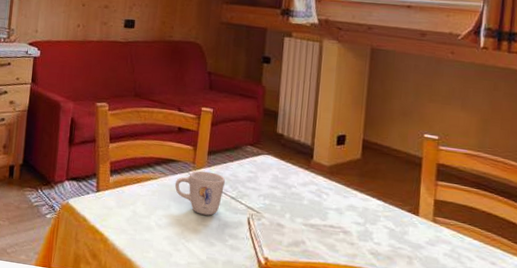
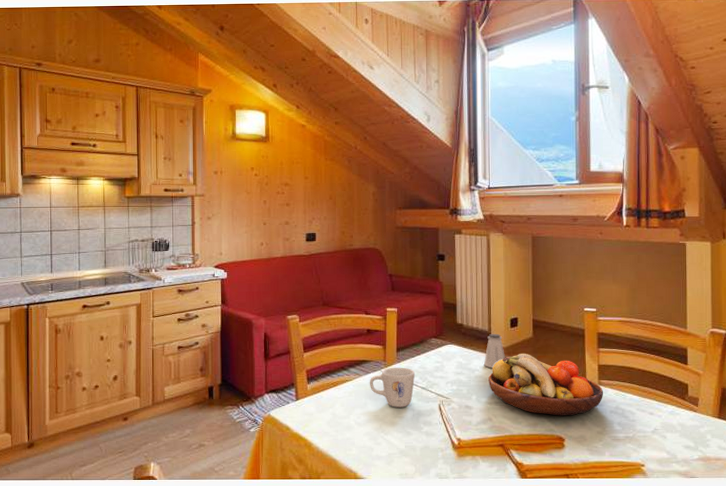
saltshaker: none [302,148,328,187] -> present [483,333,505,369]
fruit bowl: none [305,174,439,252] -> present [489,353,604,416]

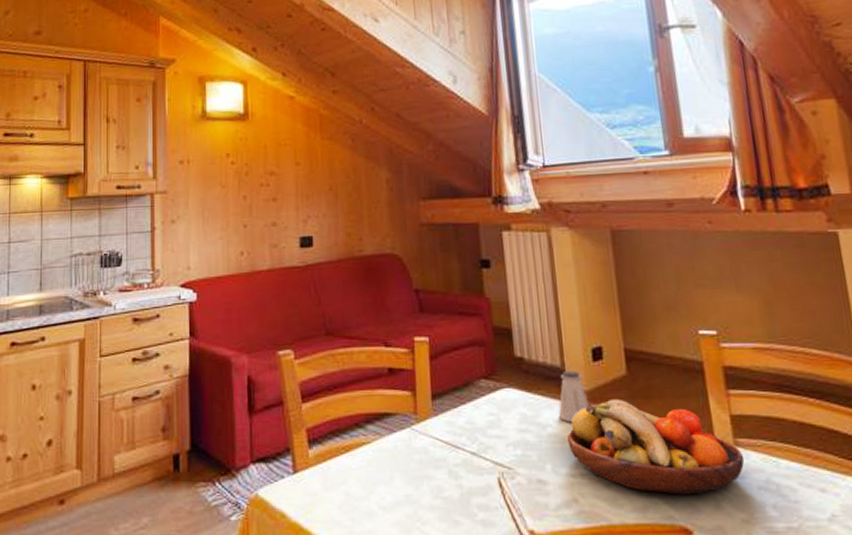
mug: present [369,367,416,408] -> none [395,422,461,483]

